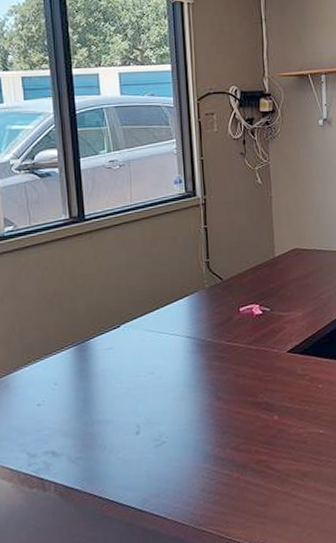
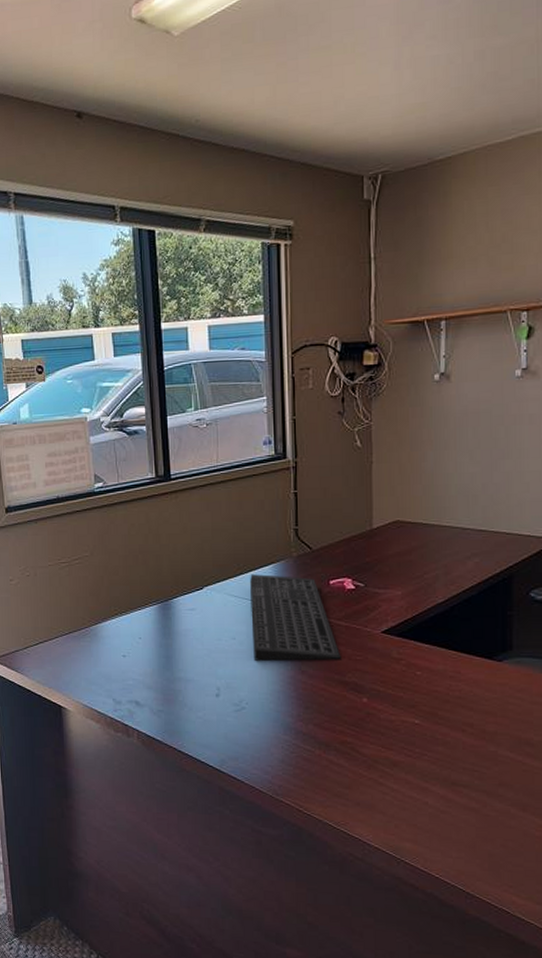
keyboard: none [166,307,253,393] -> present [250,574,341,661]

